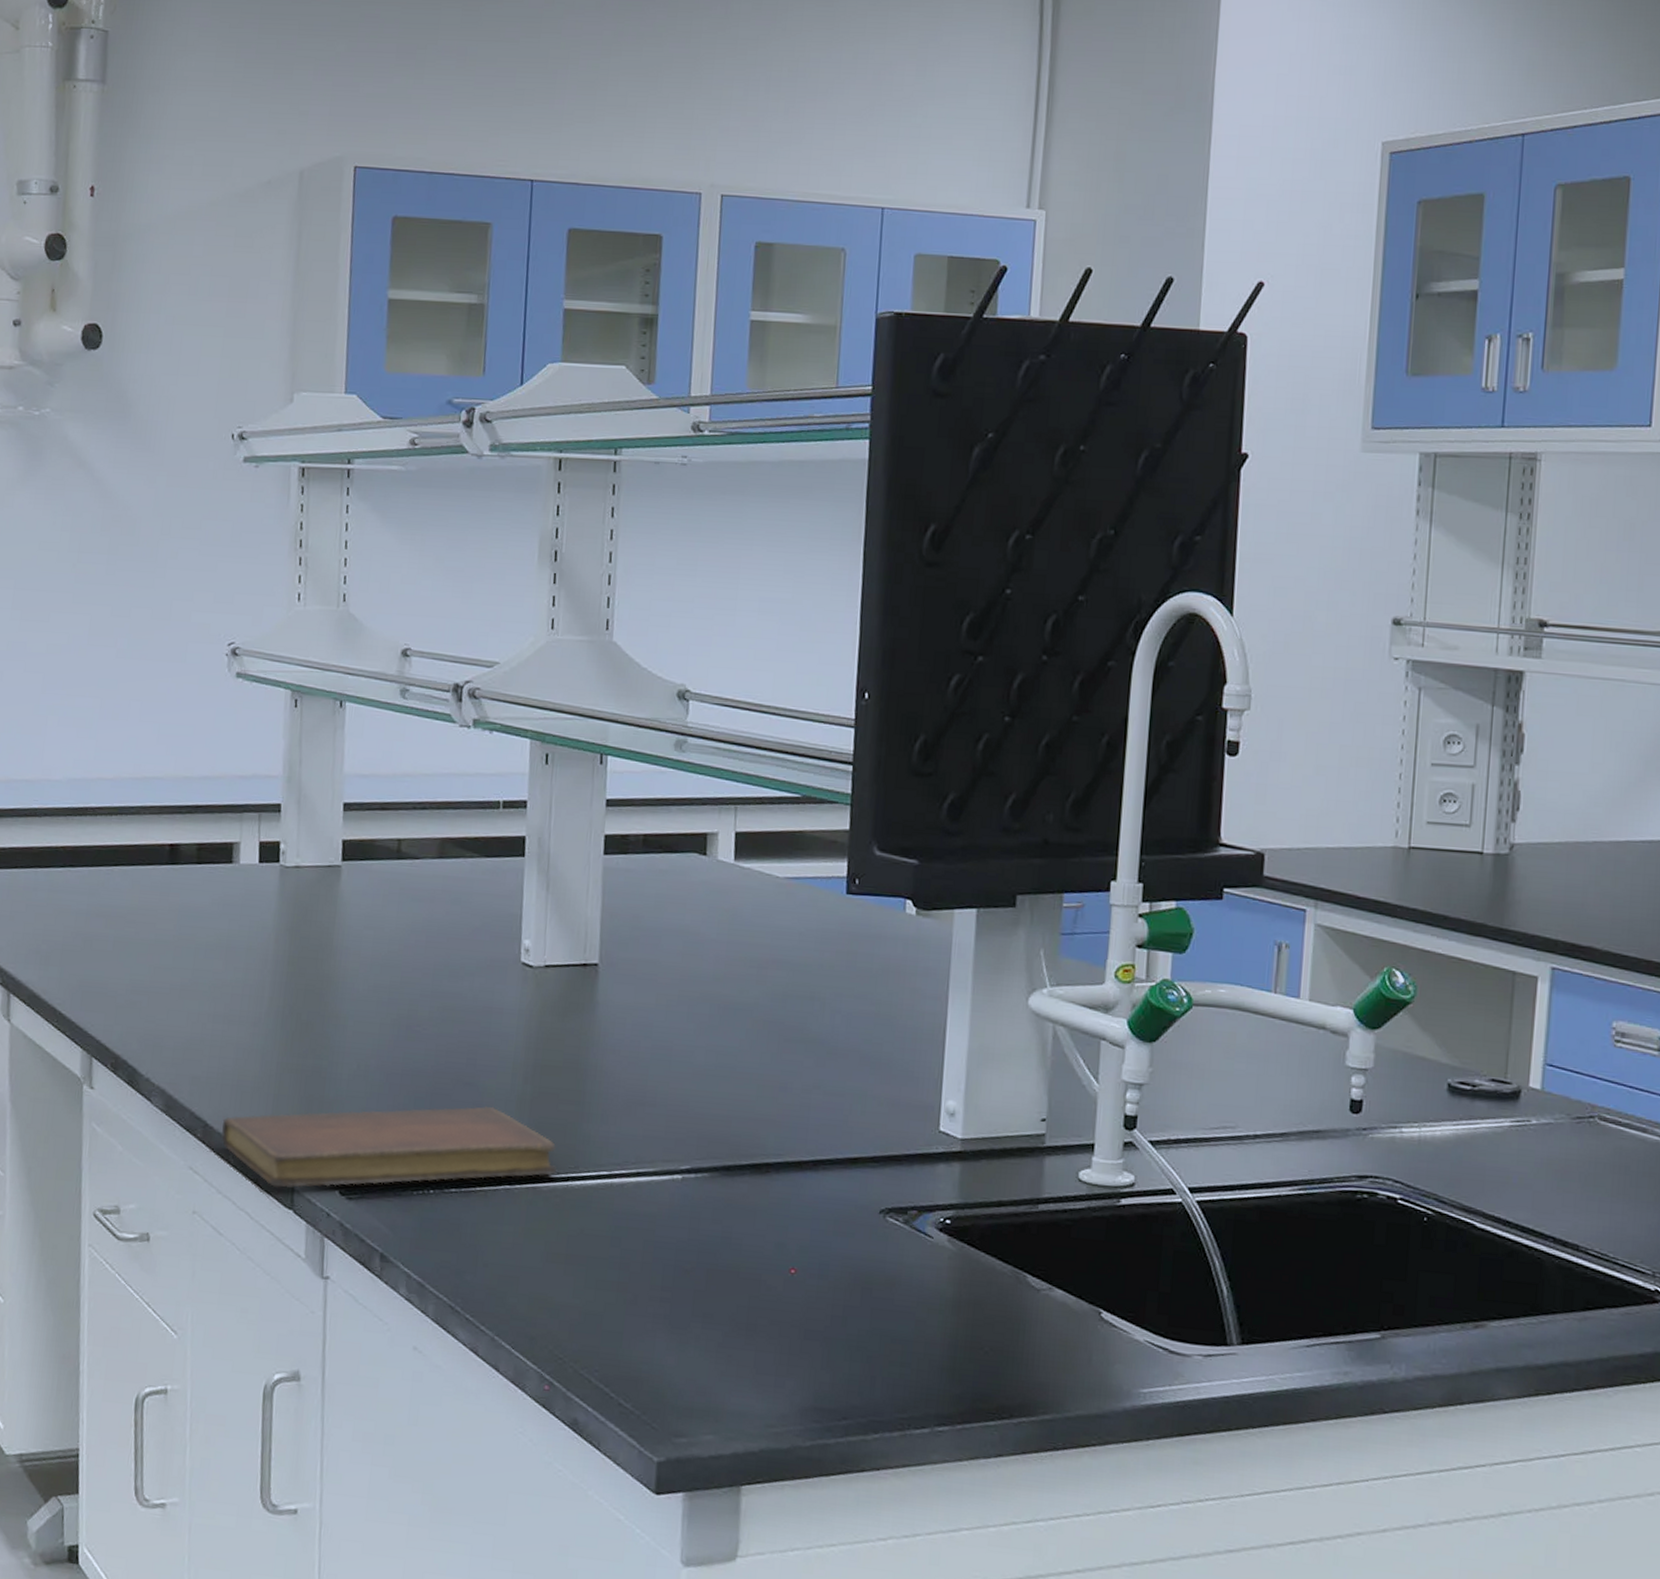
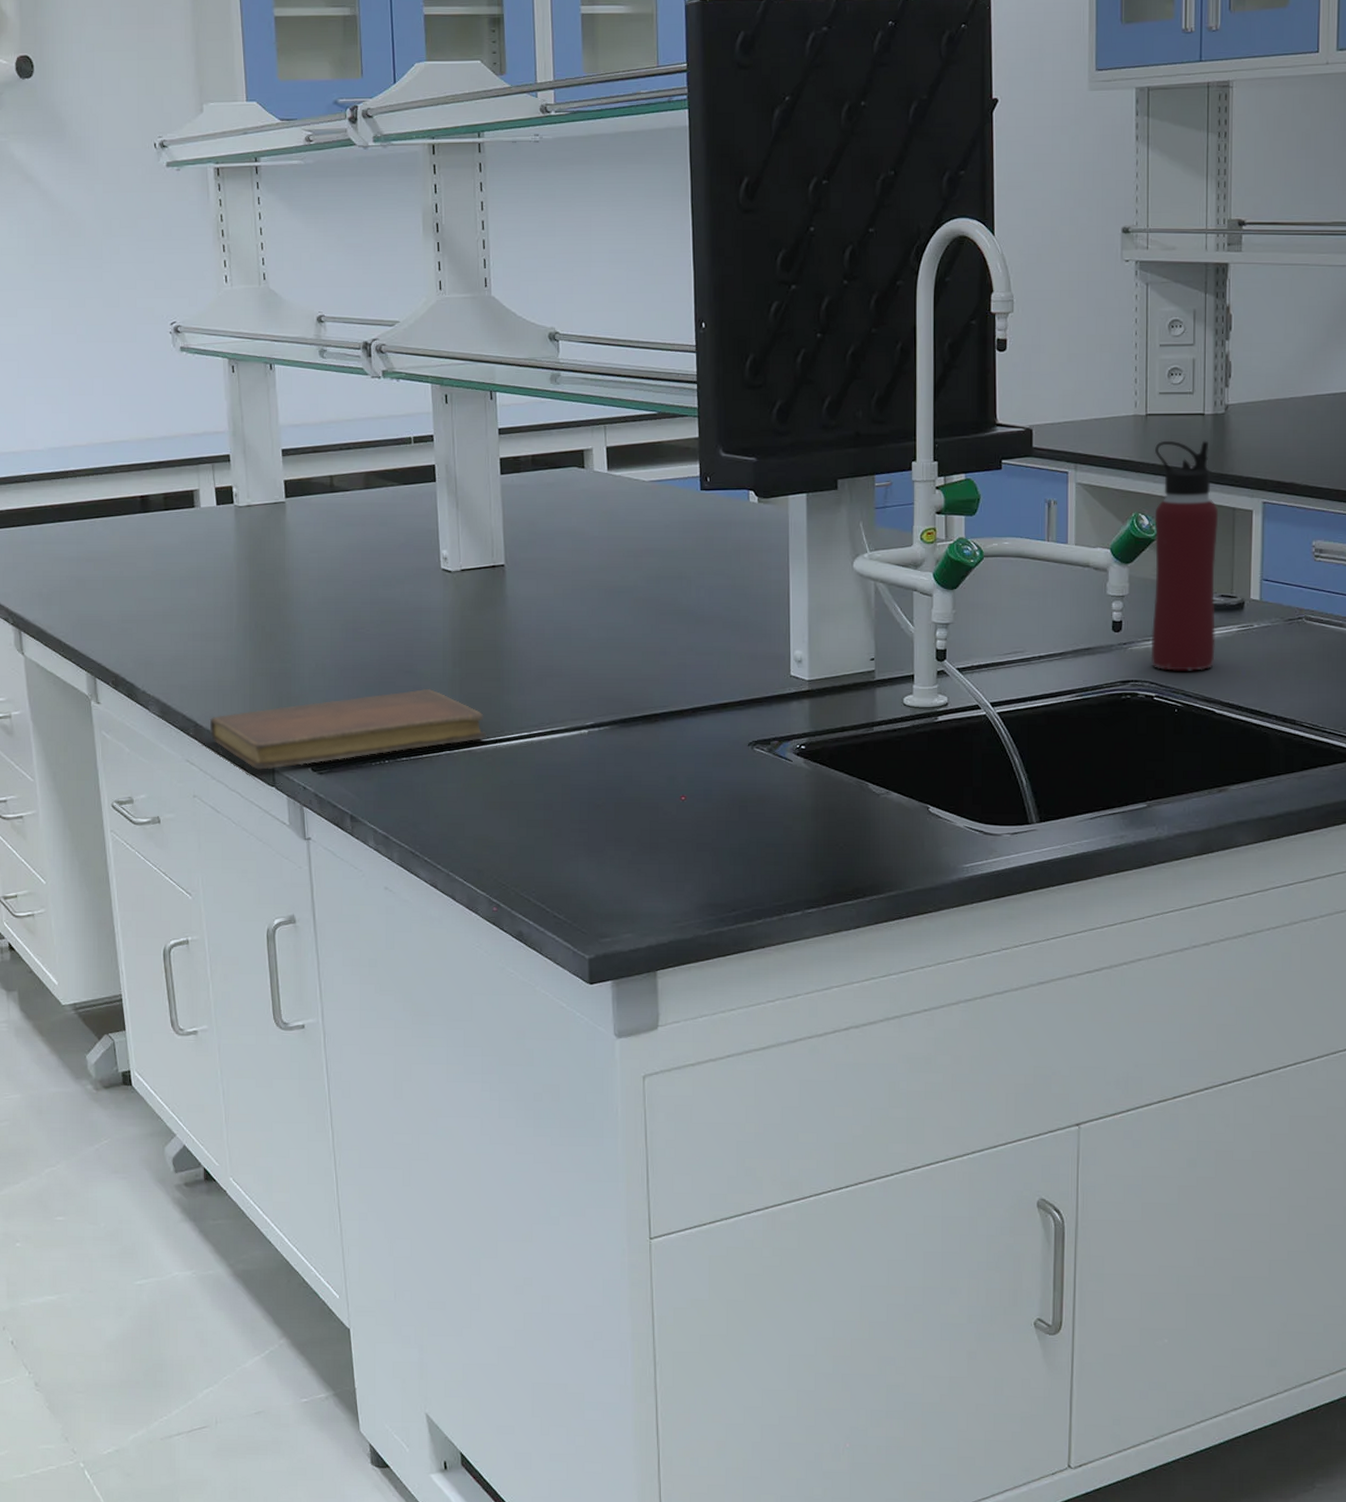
water bottle: none [1396,881,1495,1171] -> present [1151,440,1219,671]

